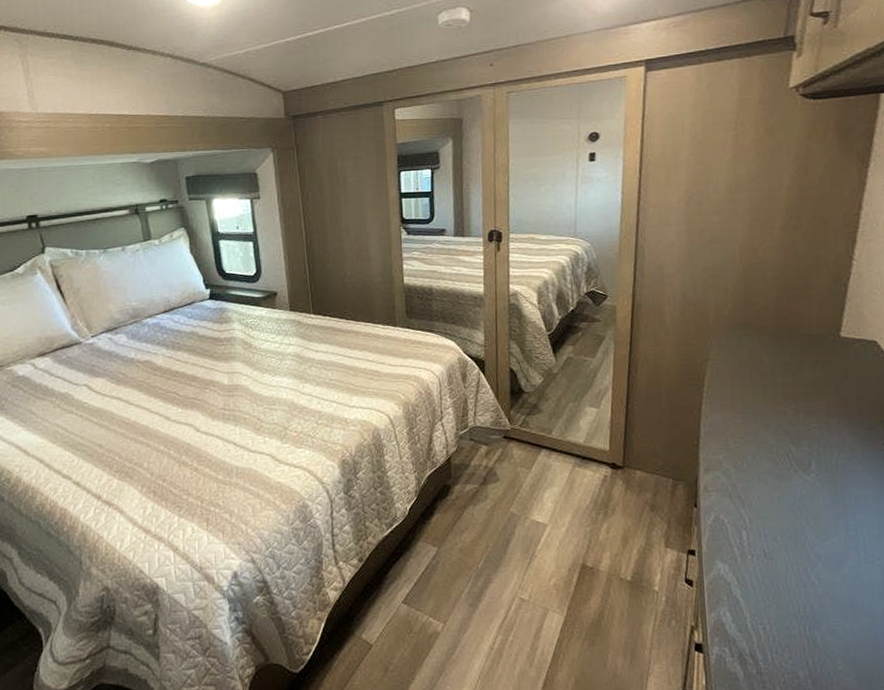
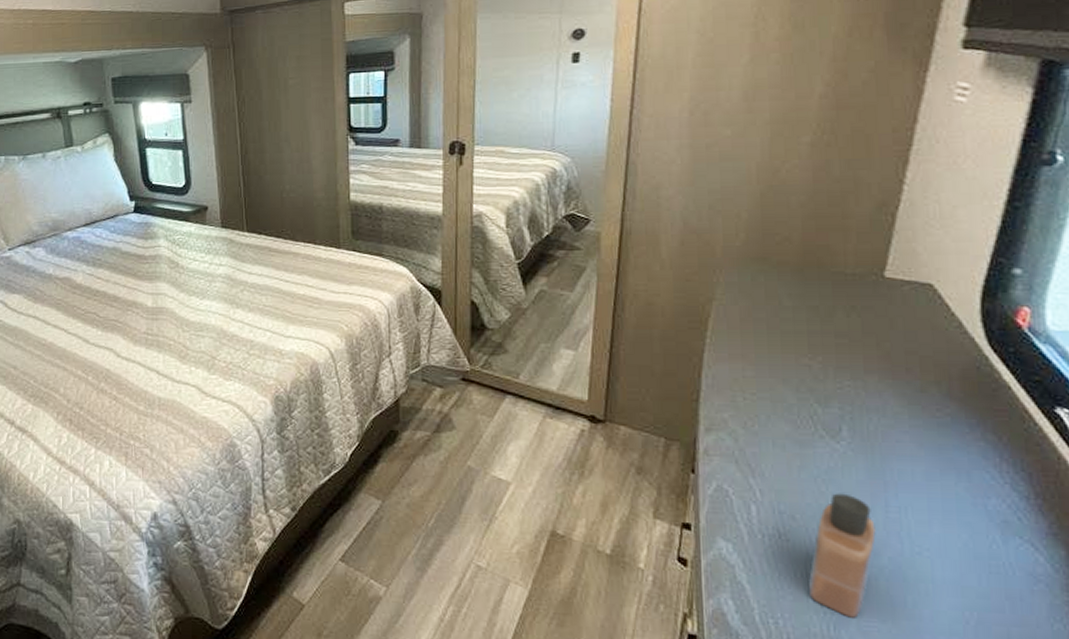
perfume: none [789,516,839,619] -> present [809,493,876,618]

